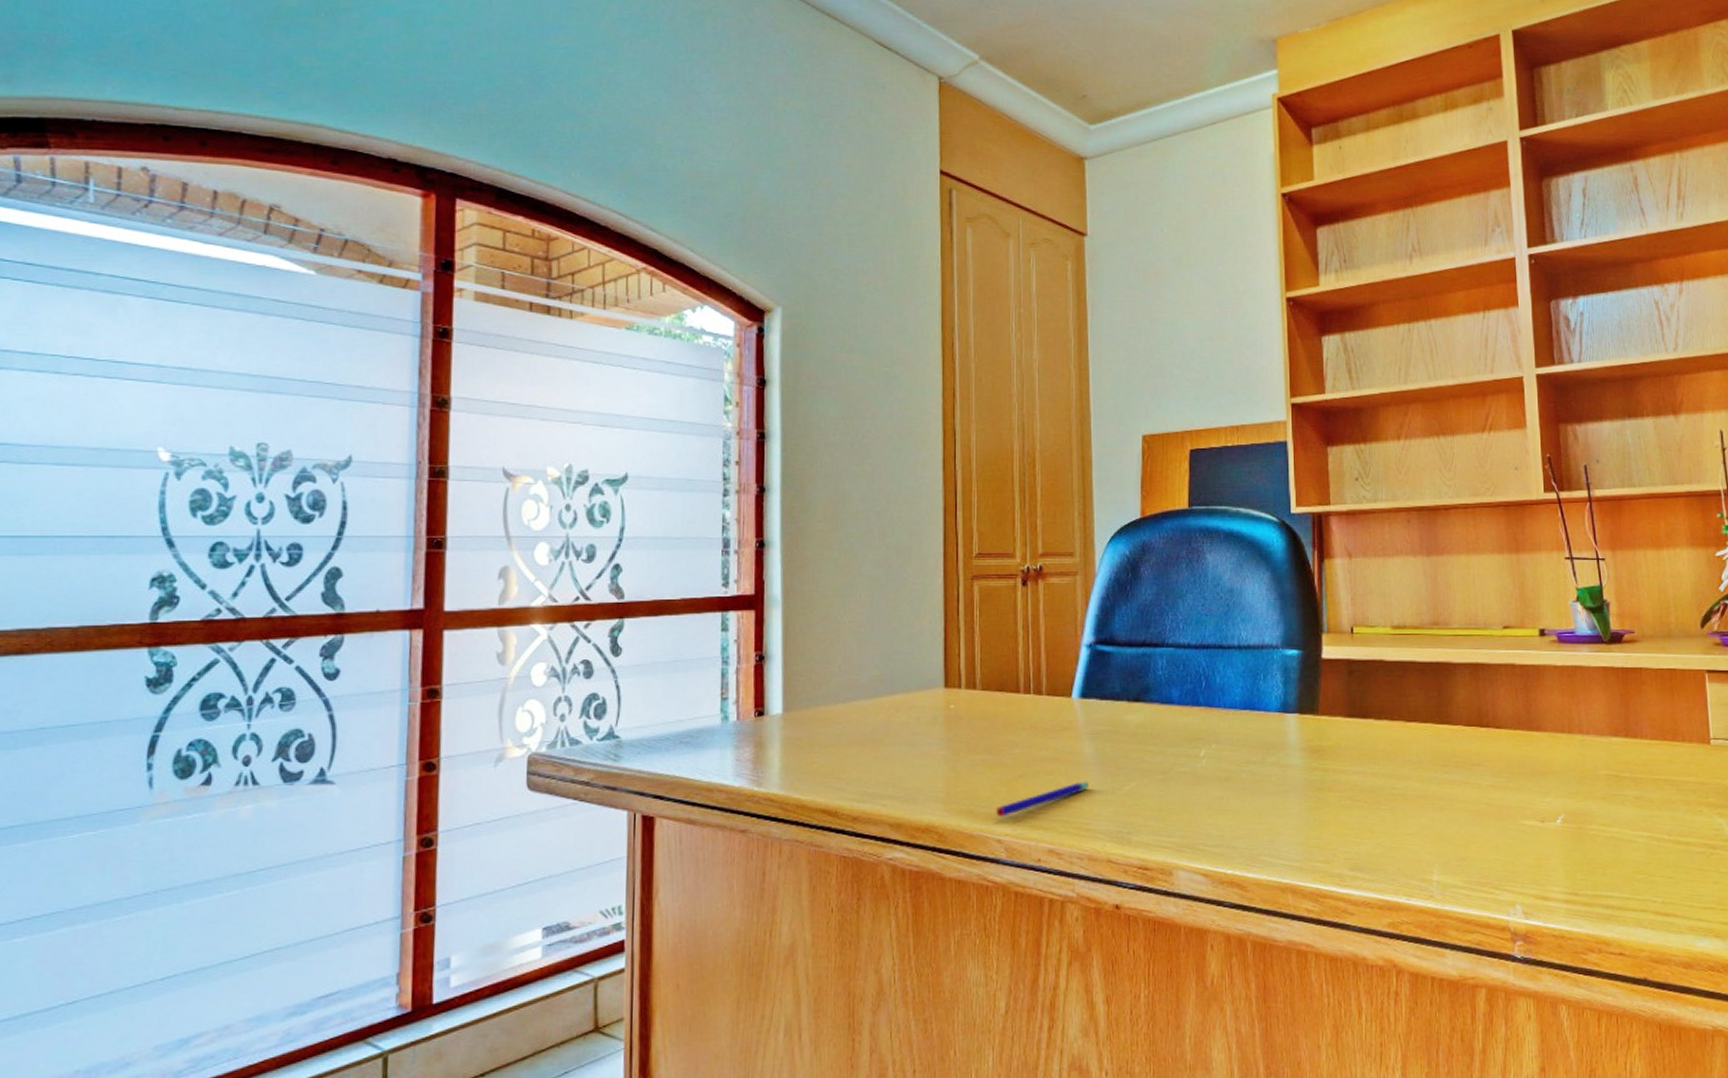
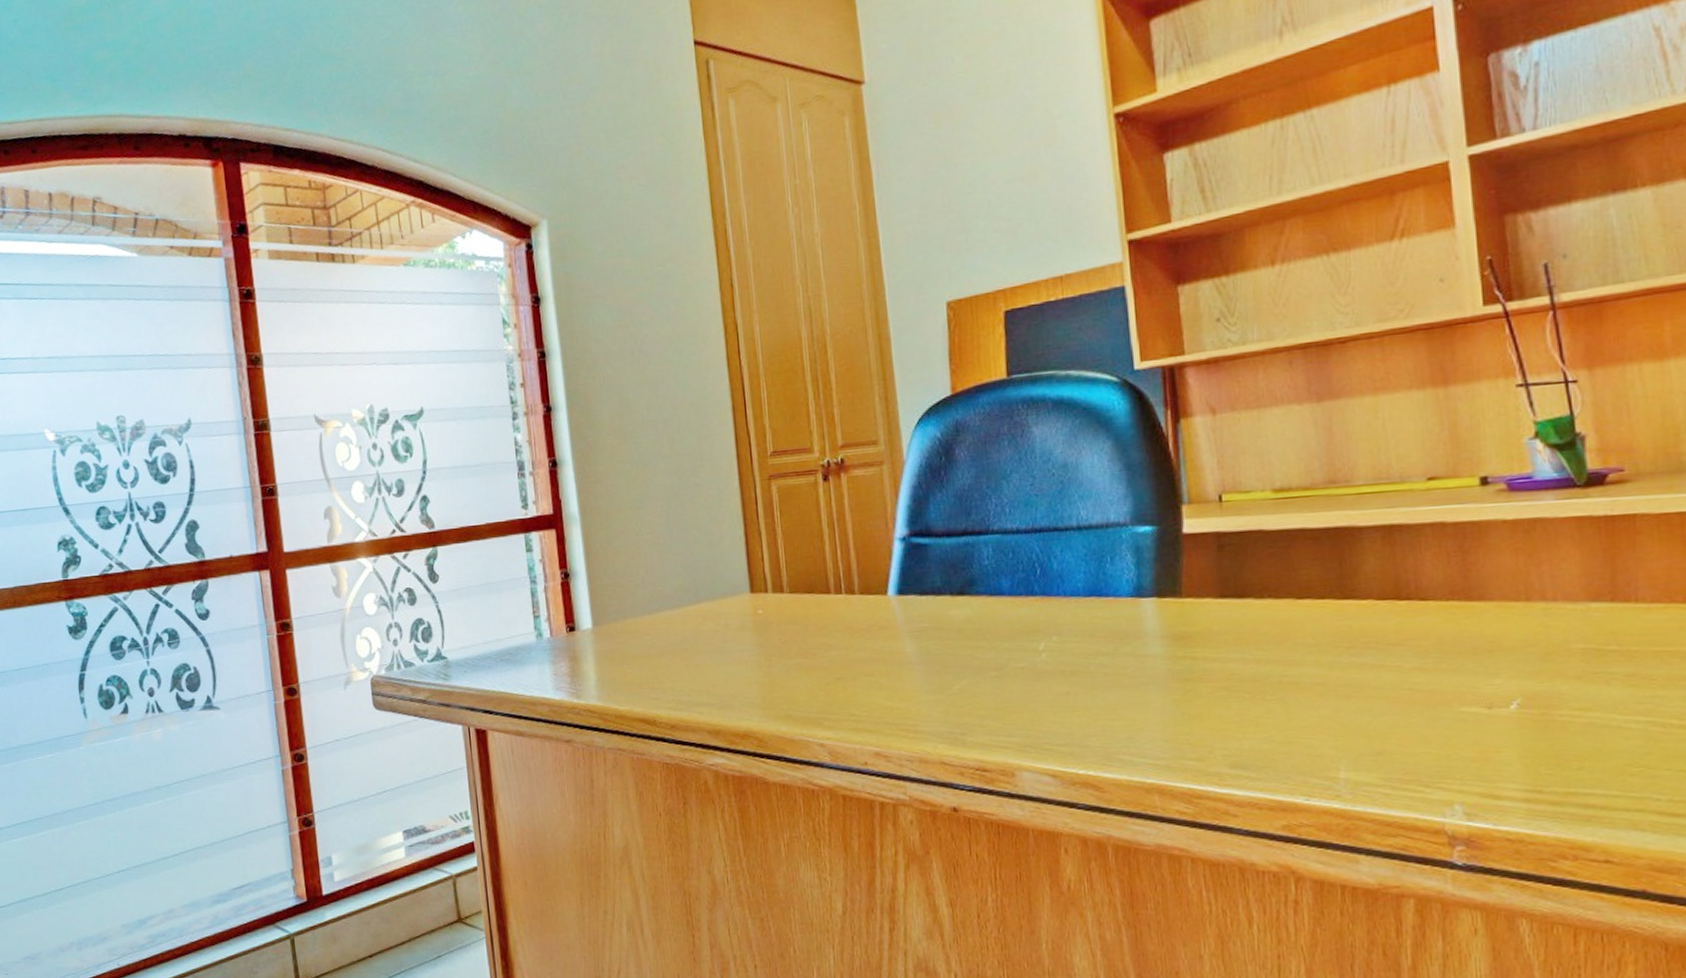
pen: present [995,781,1089,817] -> none [815,681,914,721]

